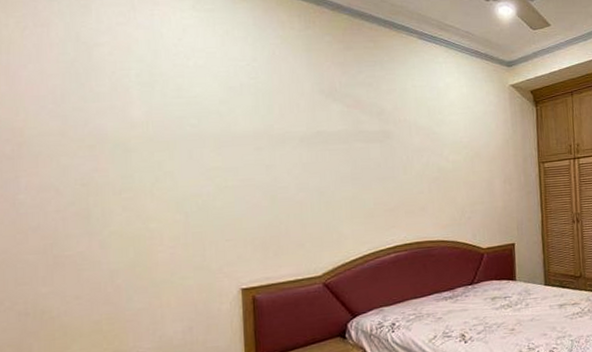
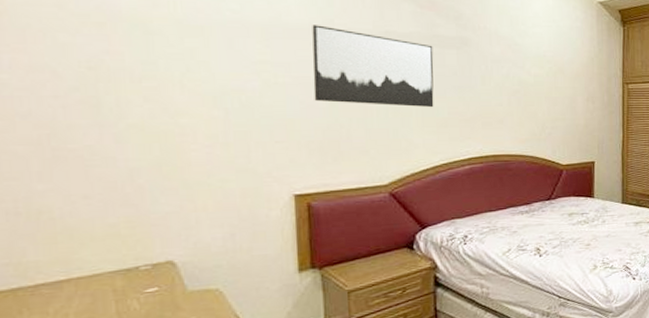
wall art: none [256,131,361,201] -> present [312,25,434,108]

